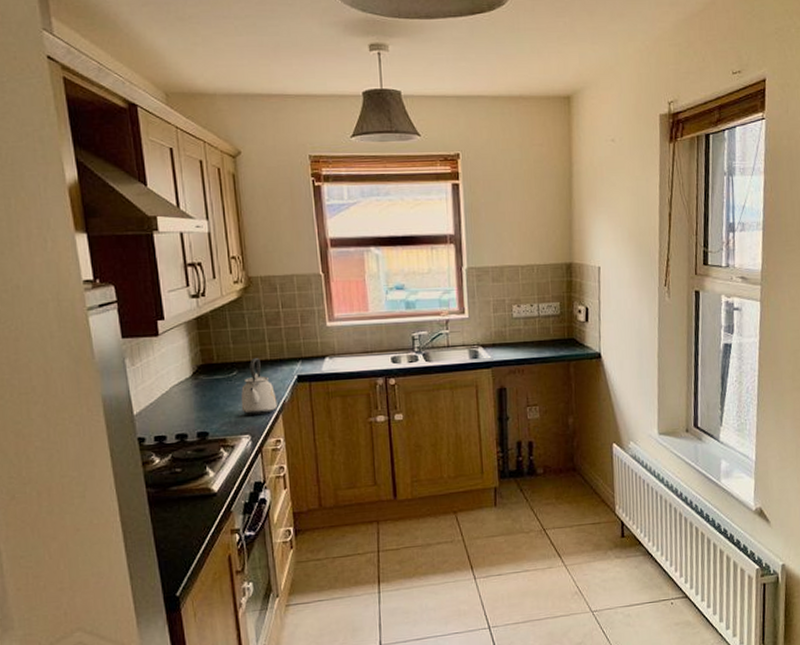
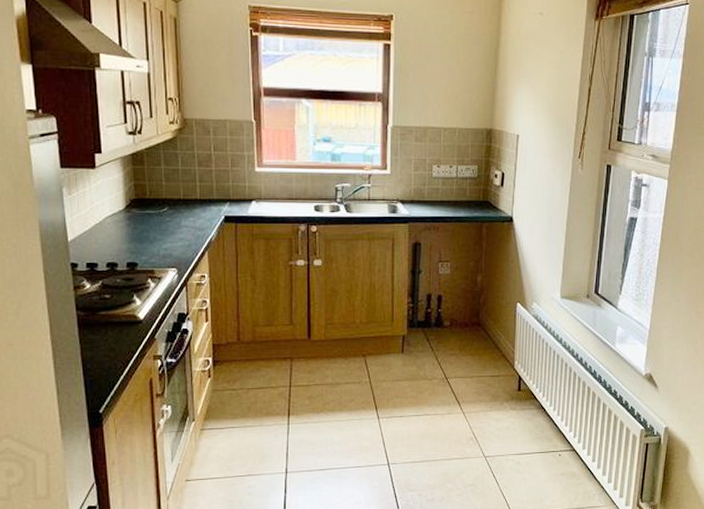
kettle: present [241,357,277,416] -> none [170,196,204,251]

